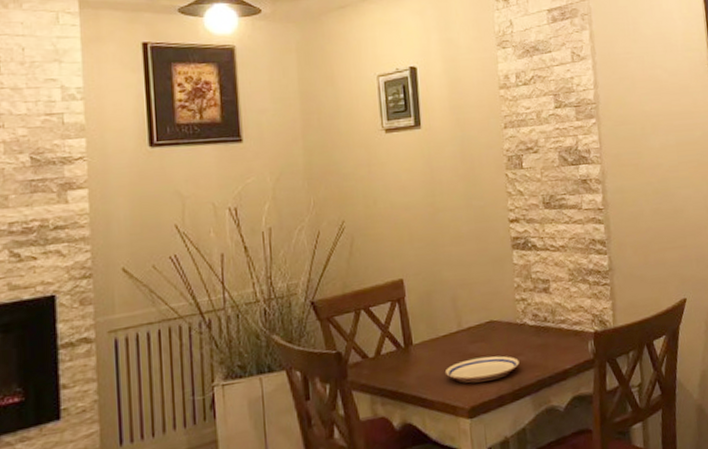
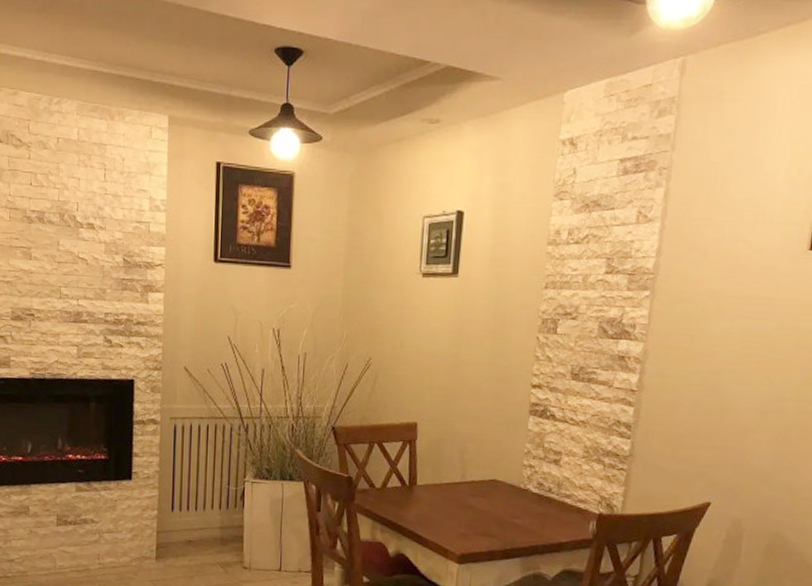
plate: present [444,355,519,384] -> none [442,510,515,535]

